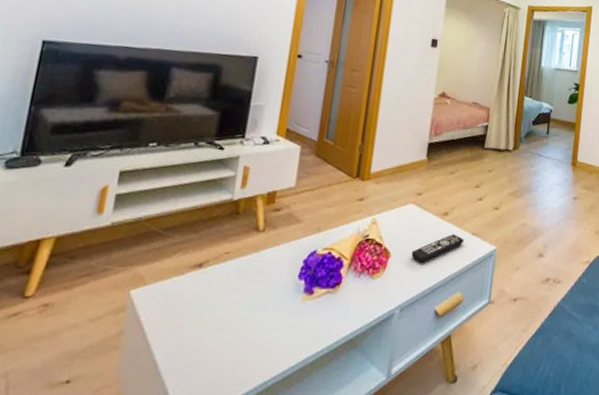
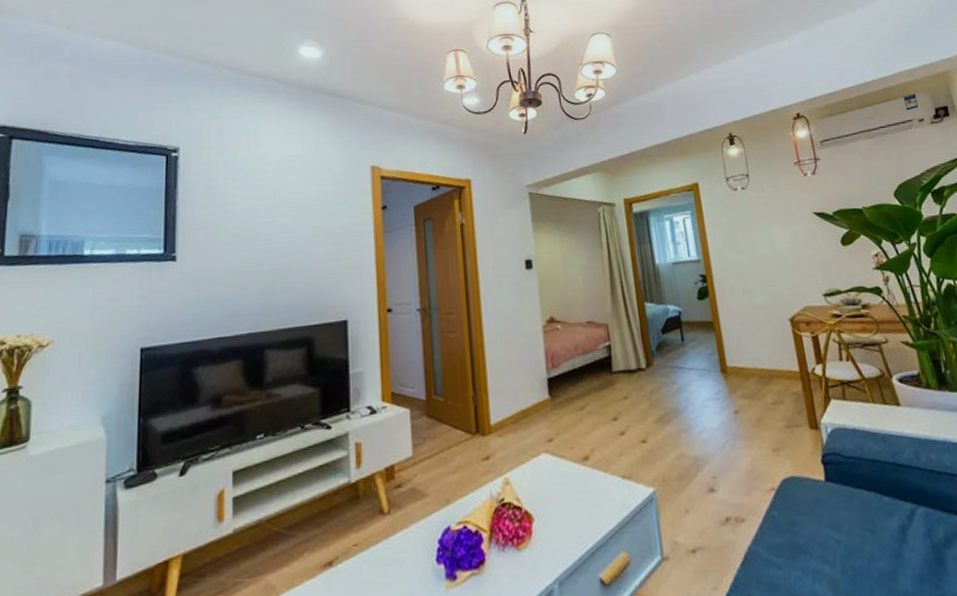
remote control: present [411,234,465,263] -> none [556,481,615,523]

